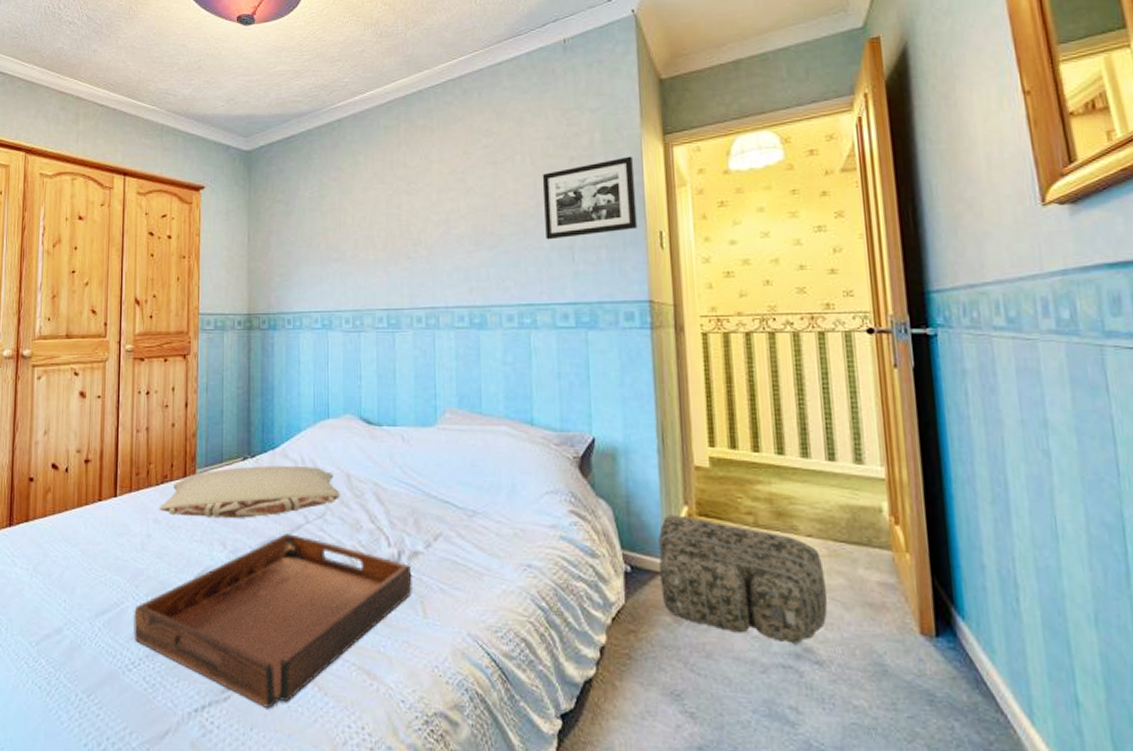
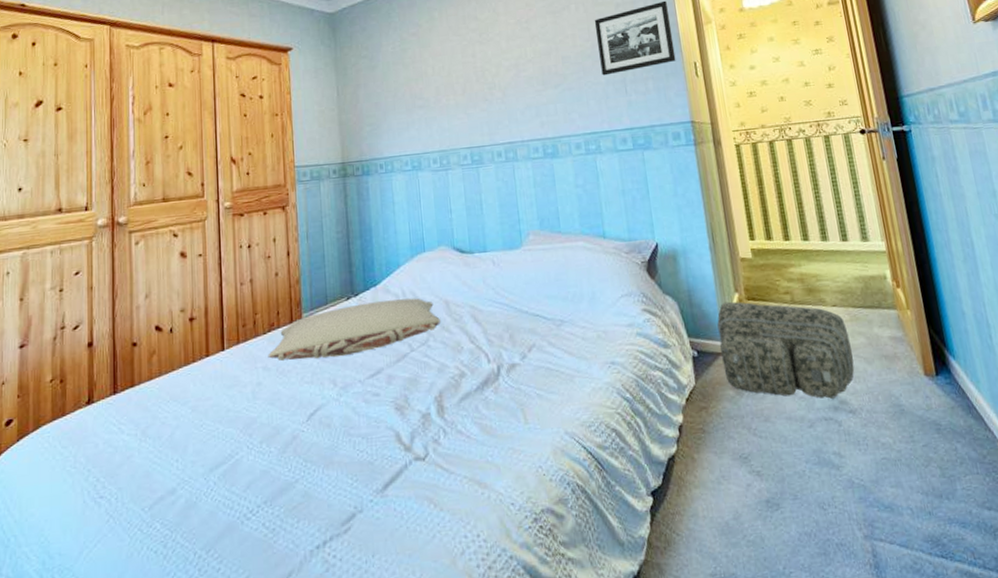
serving tray: present [133,534,412,708] -> none [248,363,513,533]

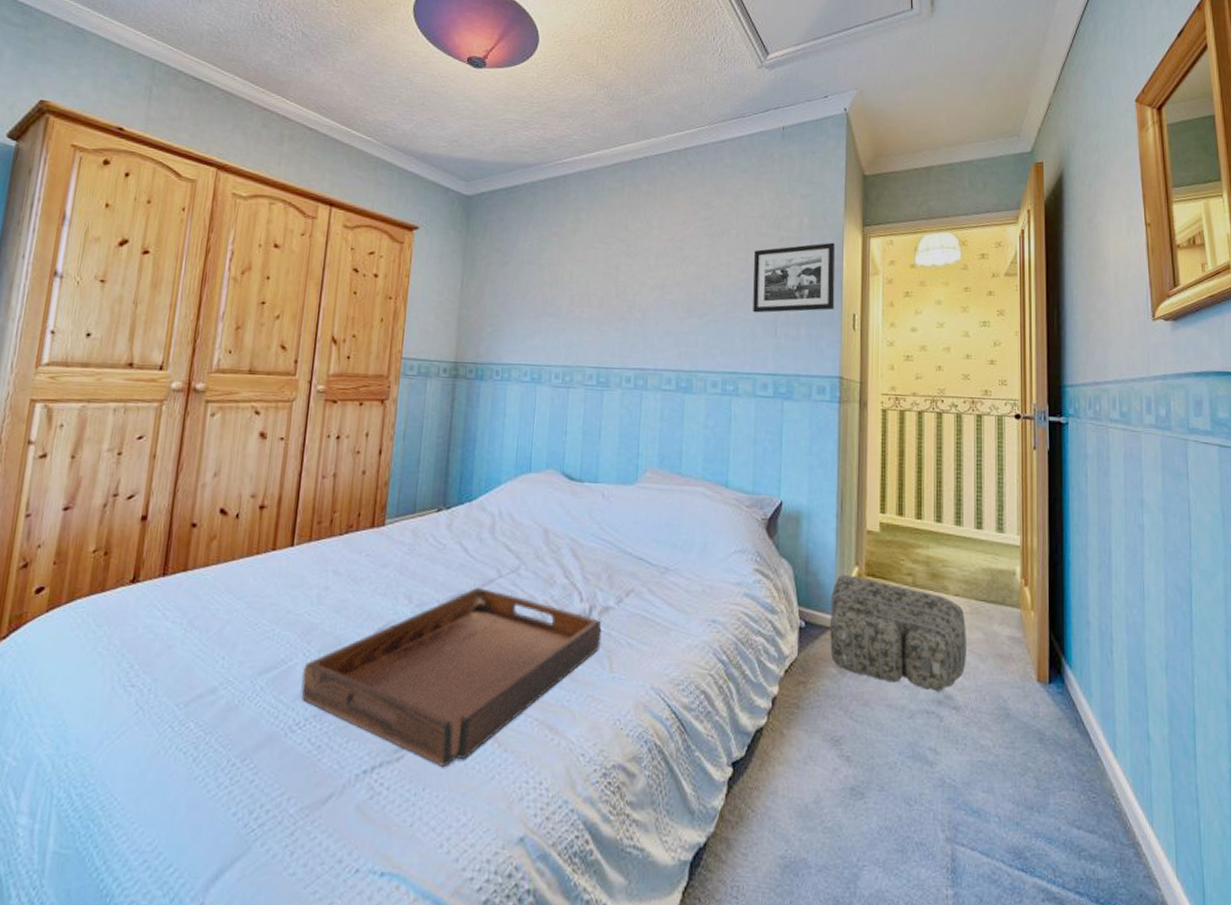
serving tray: none [248,363,513,533] -> present [301,588,602,766]
pillow: present [268,298,440,362] -> none [341,518,536,572]

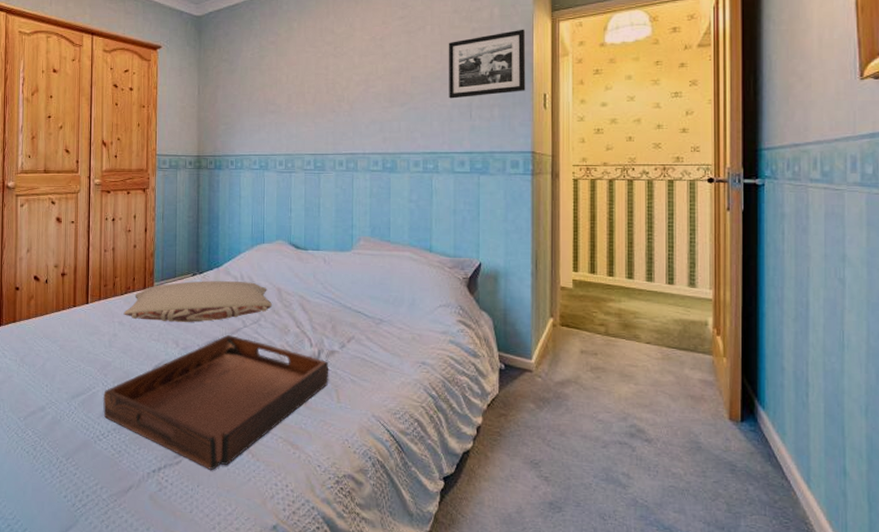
pillow: none [341,518,536,572] -> present [123,281,272,323]
backpack: present [830,574,968,692] -> none [528,325,659,426]

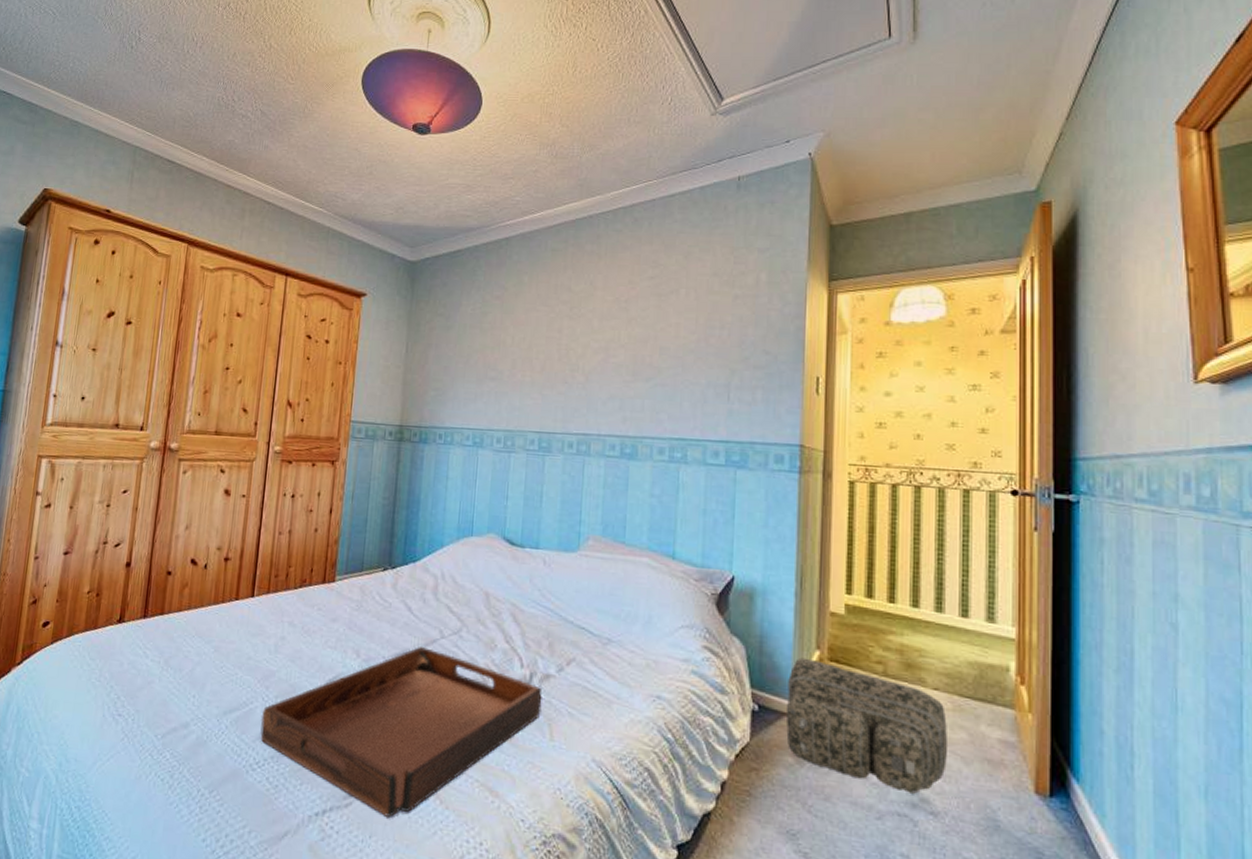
pillow: present [123,281,272,323] -> none [295,577,477,629]
picture frame: present [448,29,526,99] -> none [703,299,797,377]
backpack: none [528,325,659,426] -> present [786,657,949,794]

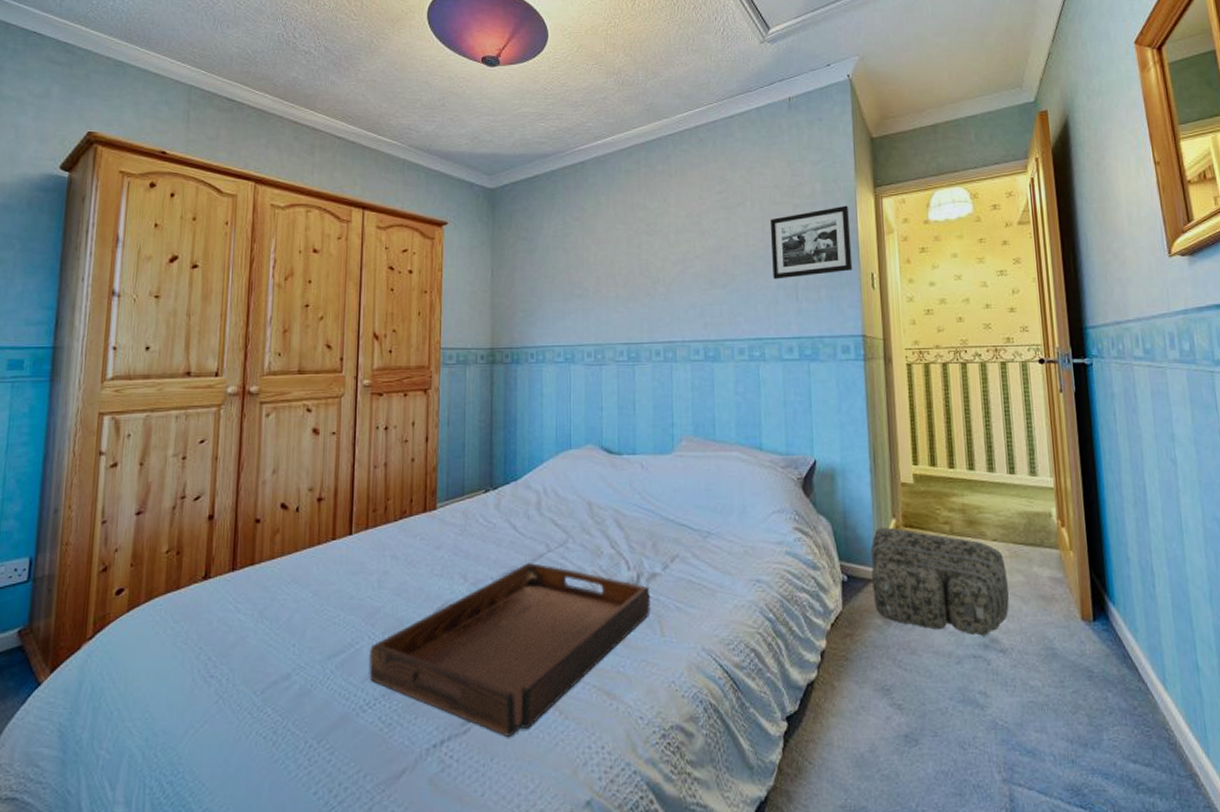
picture frame: none [703,299,797,377] -> present [769,205,853,279]

